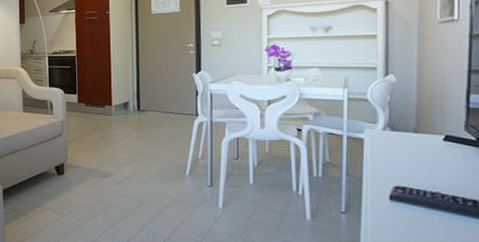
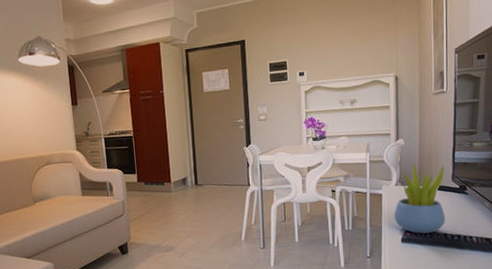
succulent plant: none [380,103,455,193] -> present [394,161,446,234]

